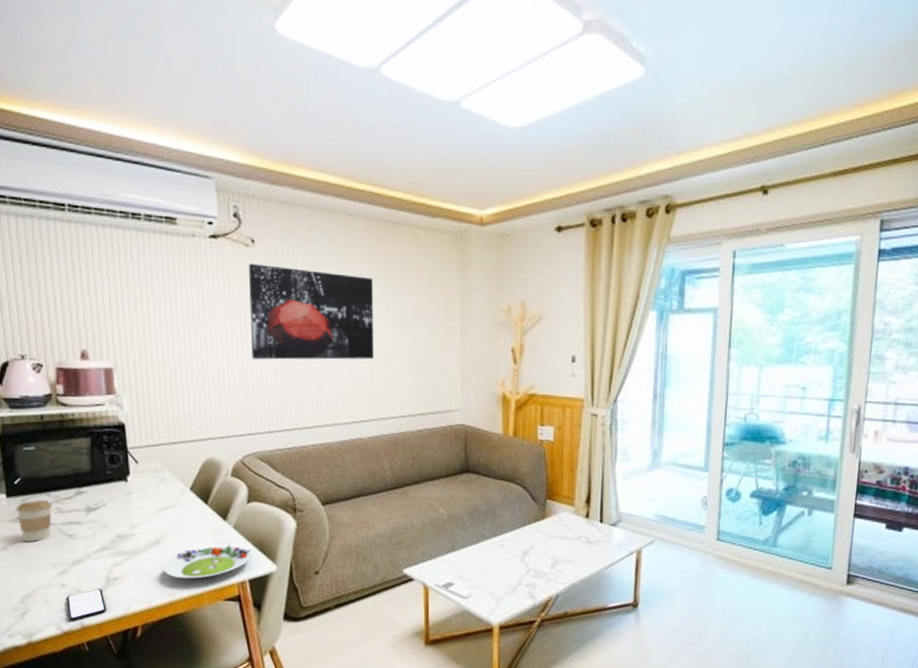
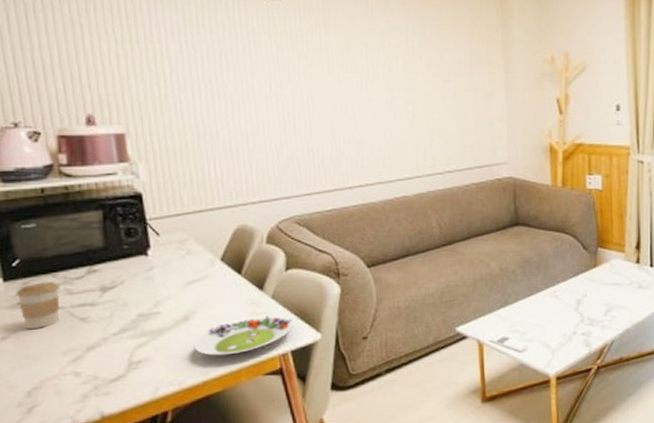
smartphone: present [67,589,107,621] -> none [82,374,131,411]
wall art: present [248,263,374,360] -> none [275,17,415,118]

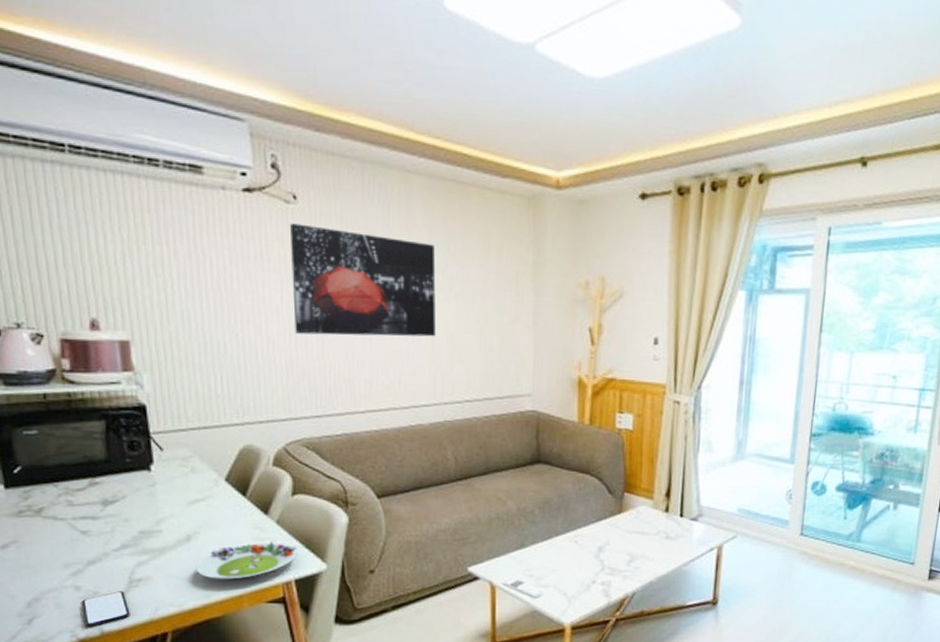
coffee cup: present [15,282,60,329] -> none [17,491,61,539]
smartphone: none [82,374,131,411] -> present [82,591,130,627]
wall art: none [275,17,415,118] -> present [289,223,436,337]

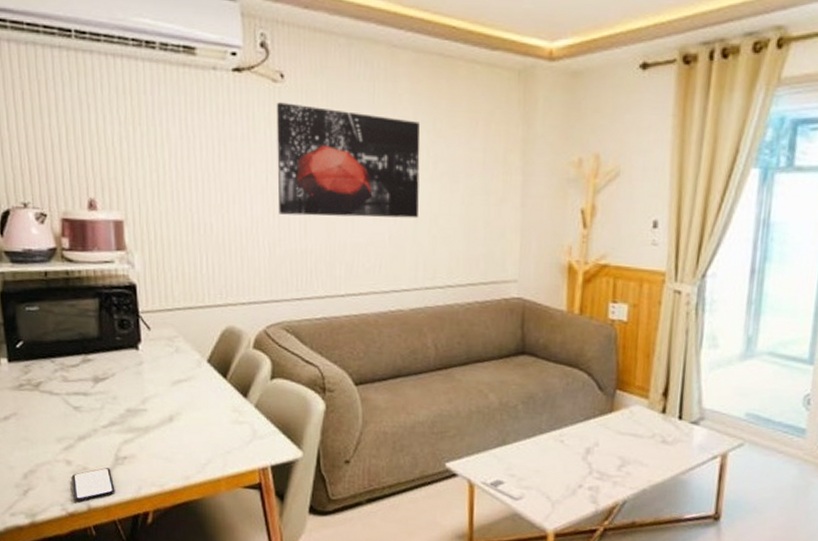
salad plate: present [196,541,296,579] -> none [177,425,273,462]

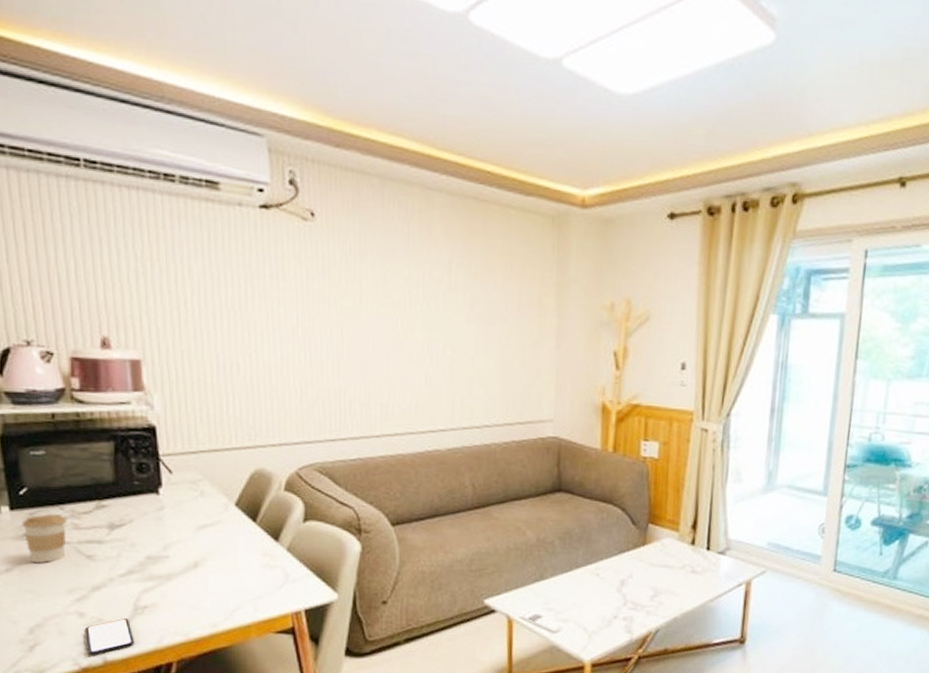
coffee cup: none [18,366,57,413] -> present [22,514,67,563]
wall art: present [276,102,420,219] -> none [306,241,456,359]

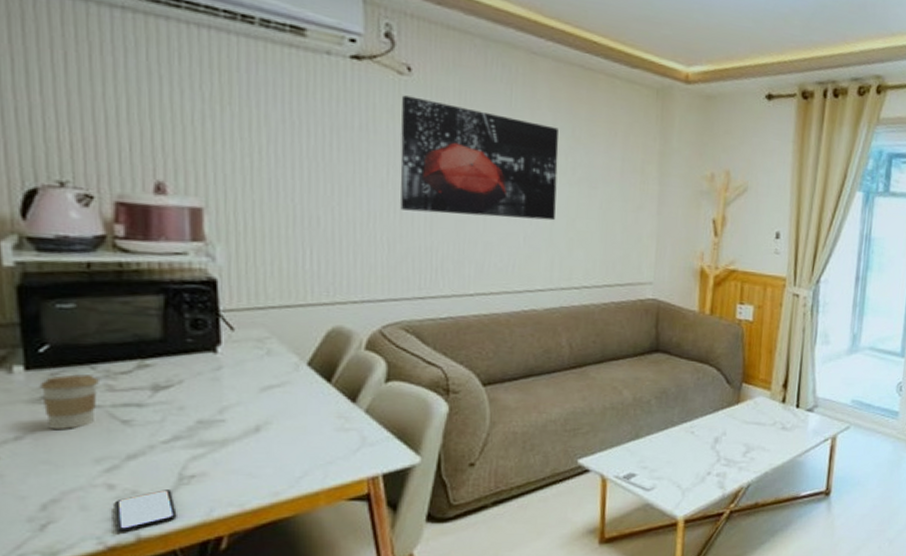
wall art: none [306,241,456,359] -> present [400,95,559,221]

